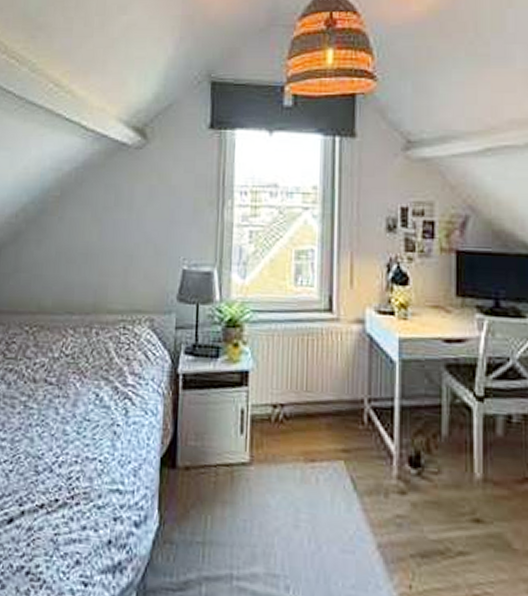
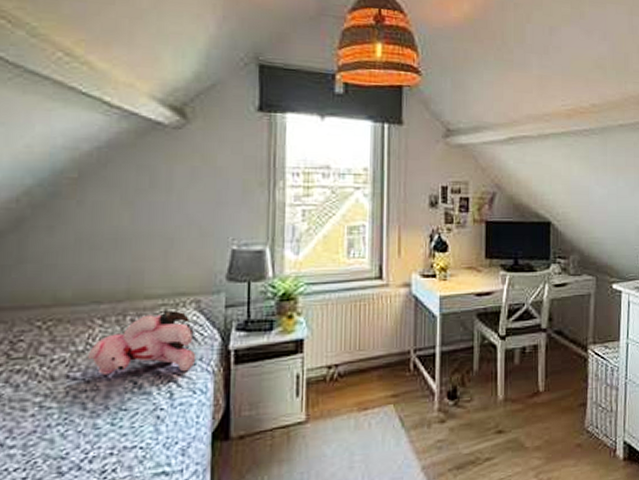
stuffed bear: none [61,327,149,391] -> present [87,311,196,376]

